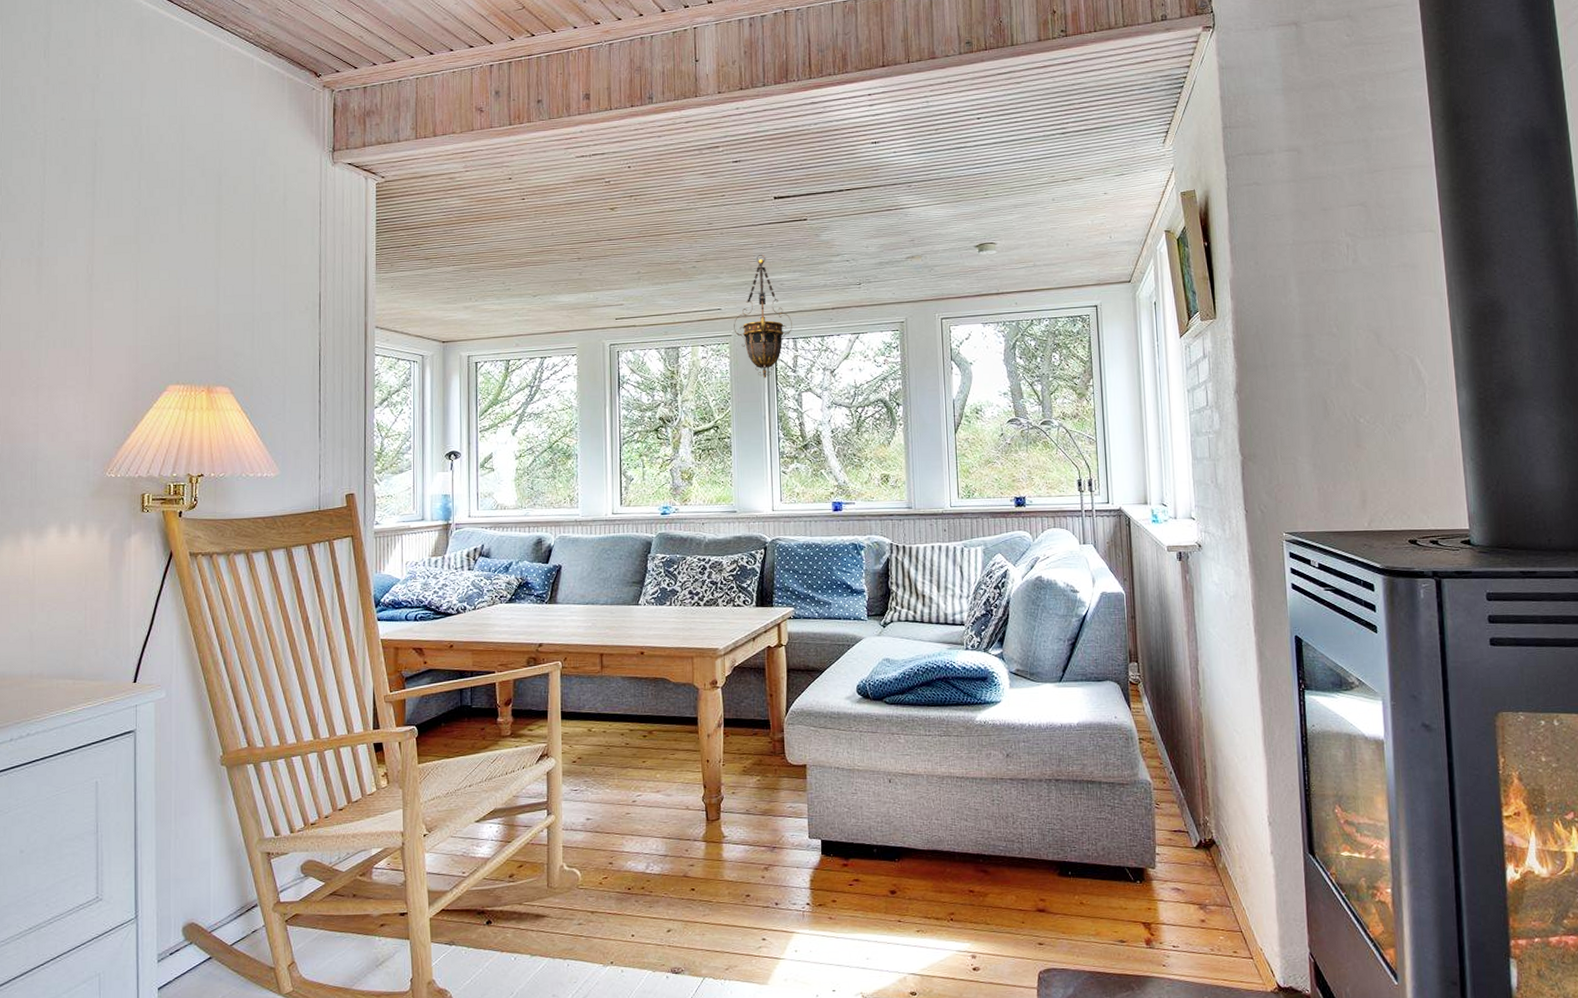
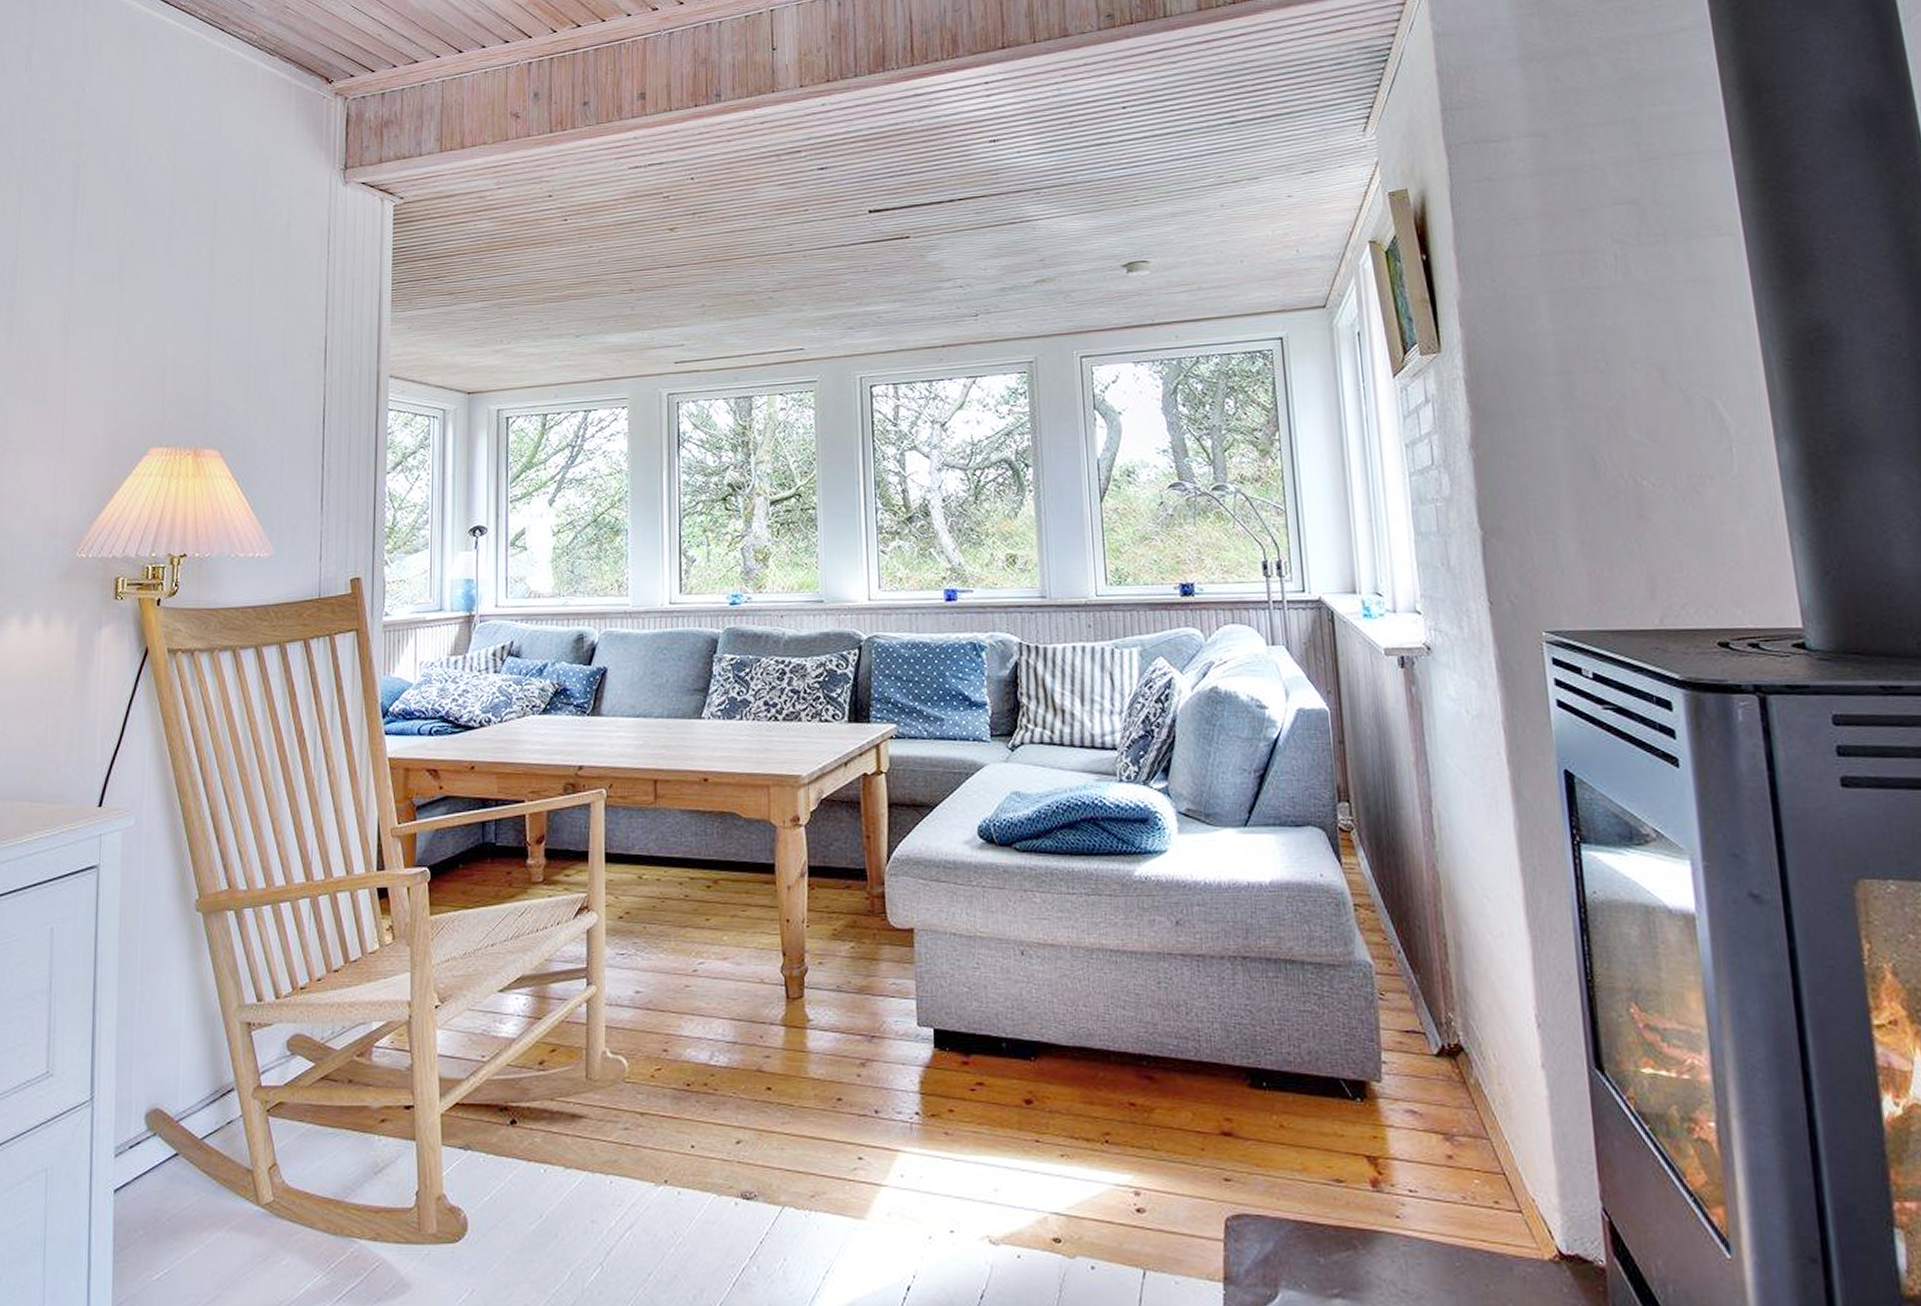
hanging lantern: present [734,254,792,379] -> none [819,280,892,434]

